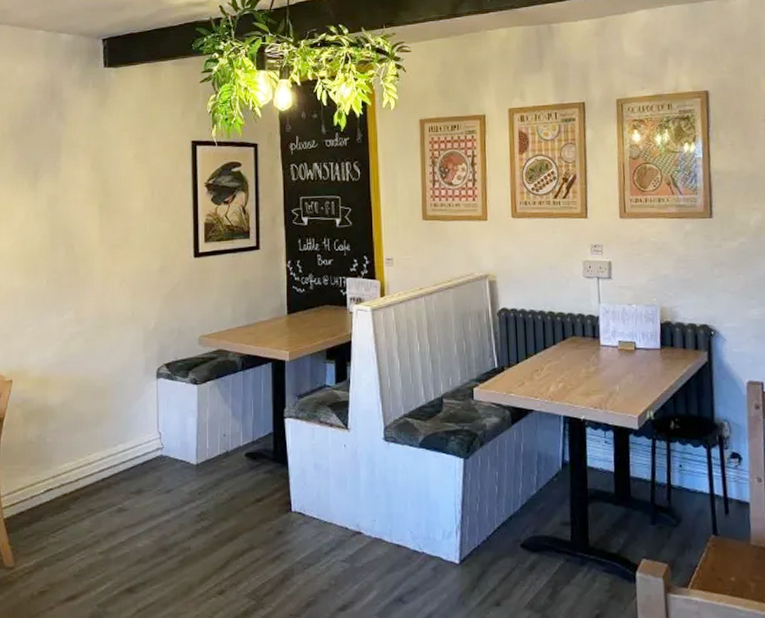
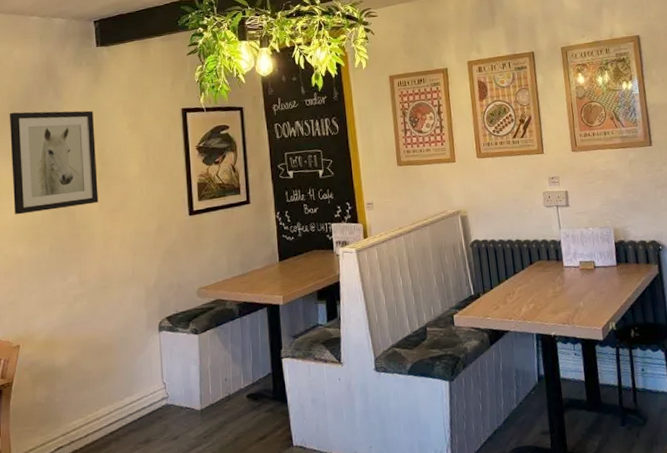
wall art: none [10,133,100,243] -> present [9,110,98,215]

